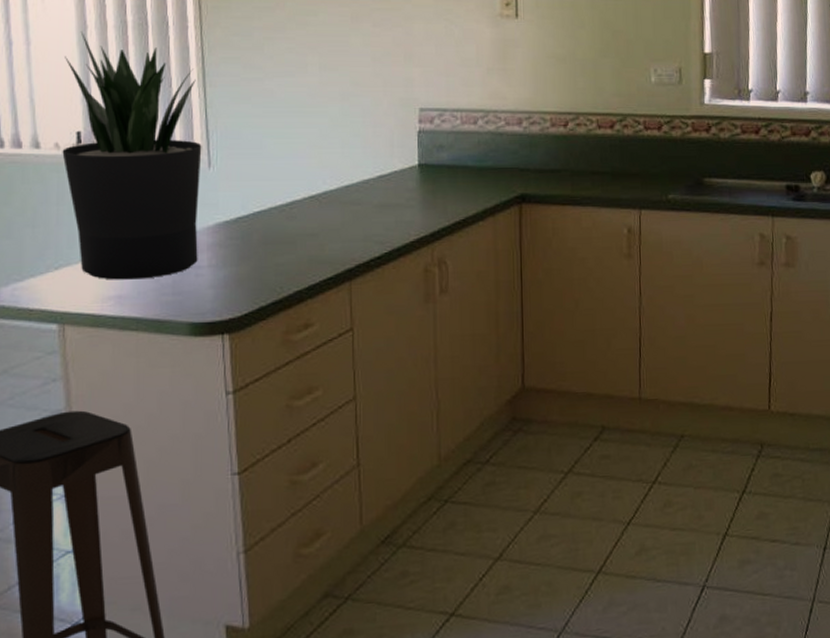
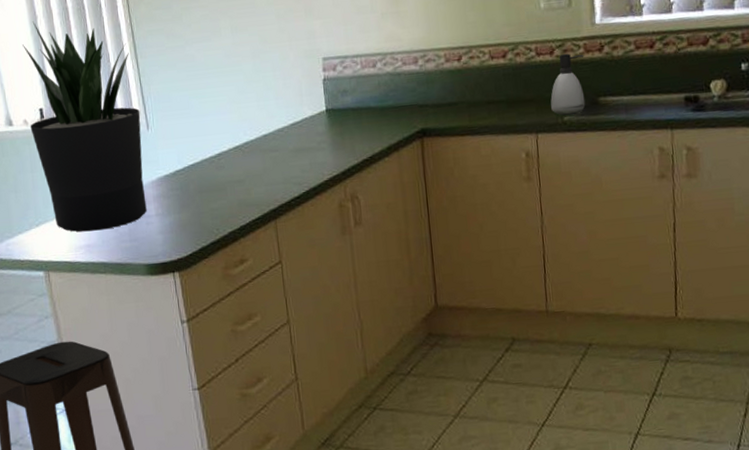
soap dispenser: none [656,130,692,194] -> present [550,53,586,116]

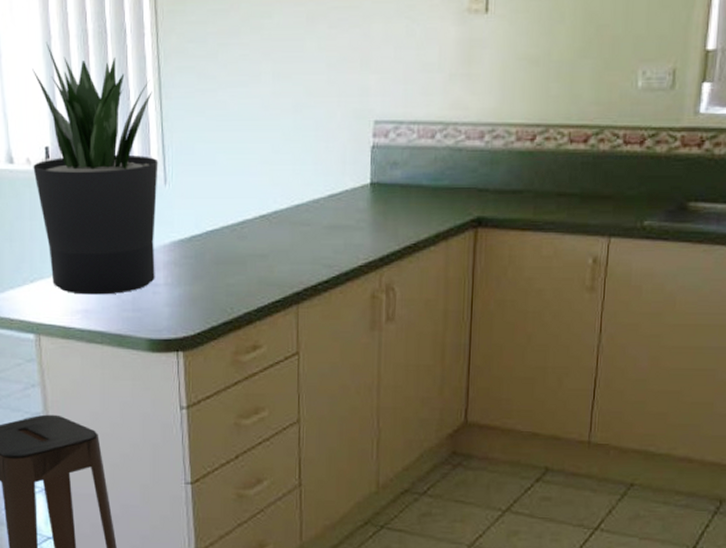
soap dispenser: present [550,53,586,116] -> none [631,145,680,220]

